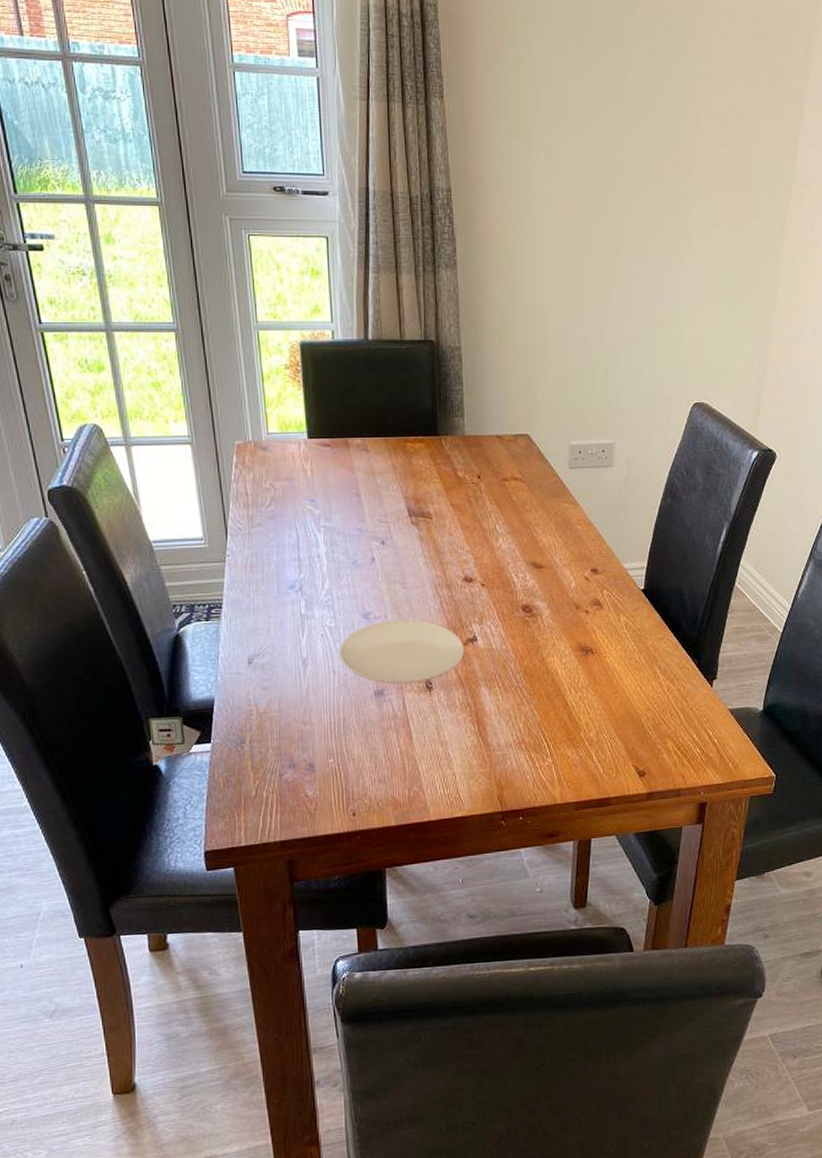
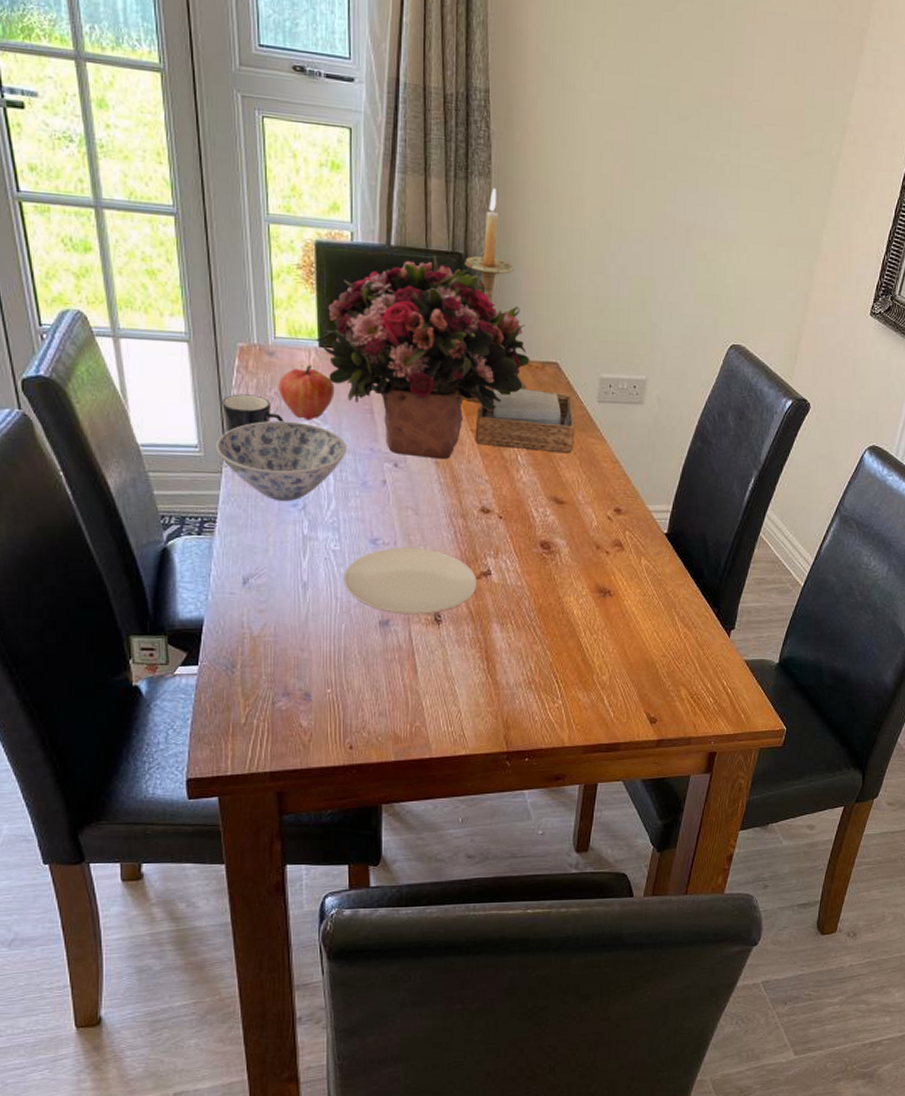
bowl: none [219,509,337,585] -> present [216,420,346,502]
mug: none [222,487,279,525] -> present [221,394,284,434]
fruit: none [272,456,324,507] -> present [278,365,335,421]
bouquet: none [303,345,503,534] -> present [314,255,530,460]
candlestick: none [436,278,501,478] -> present [461,188,527,402]
napkin holder: none [454,461,549,520] -> present [475,386,575,454]

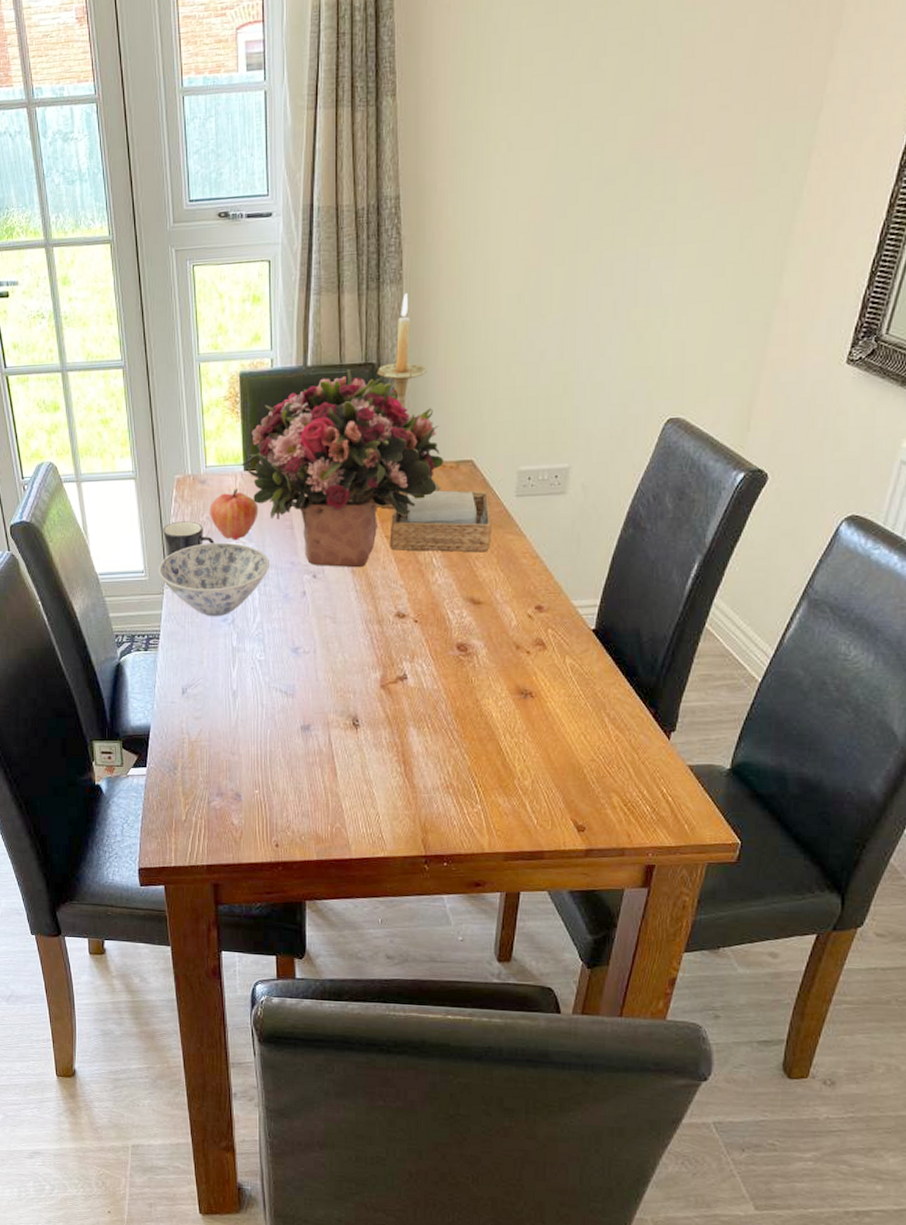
plate: present [344,547,478,615] -> none [268,655,394,720]

